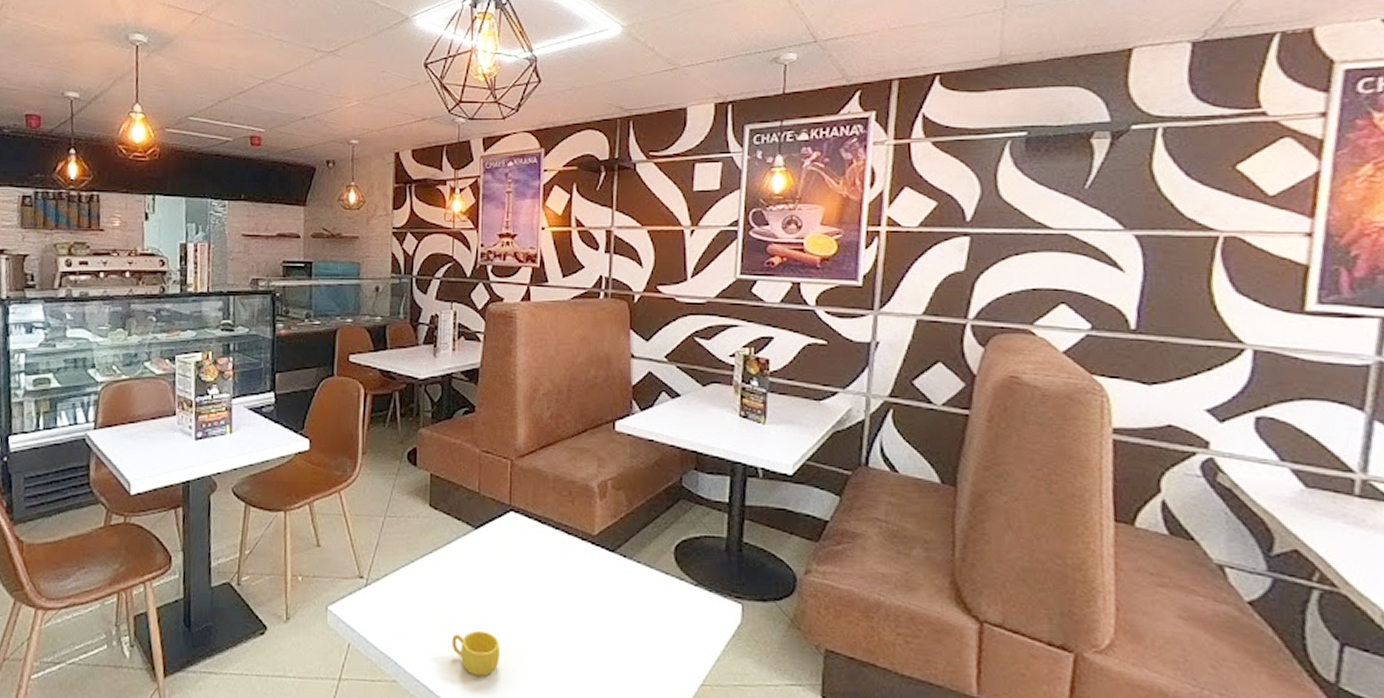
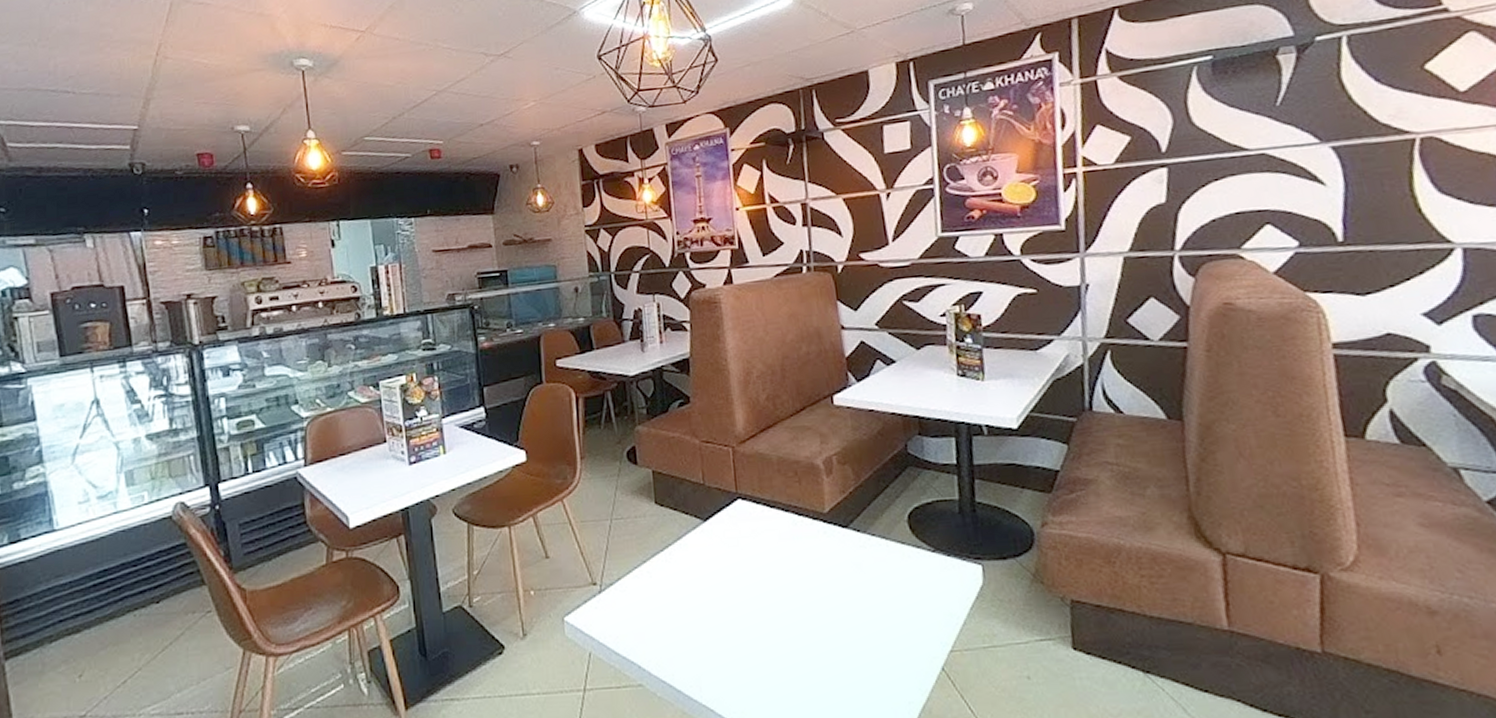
cup: present [451,630,500,676] -> none [693,623,744,670]

